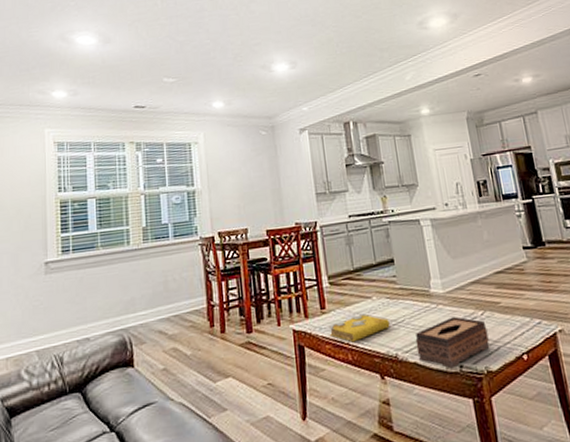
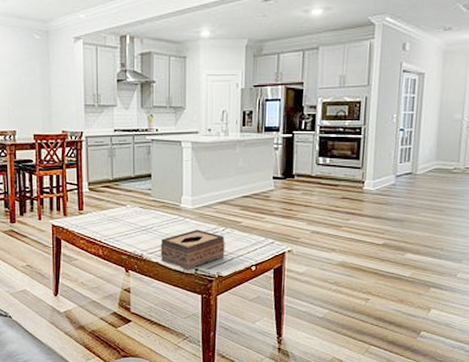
spell book: present [328,313,390,343] -> none [84,218,139,241]

